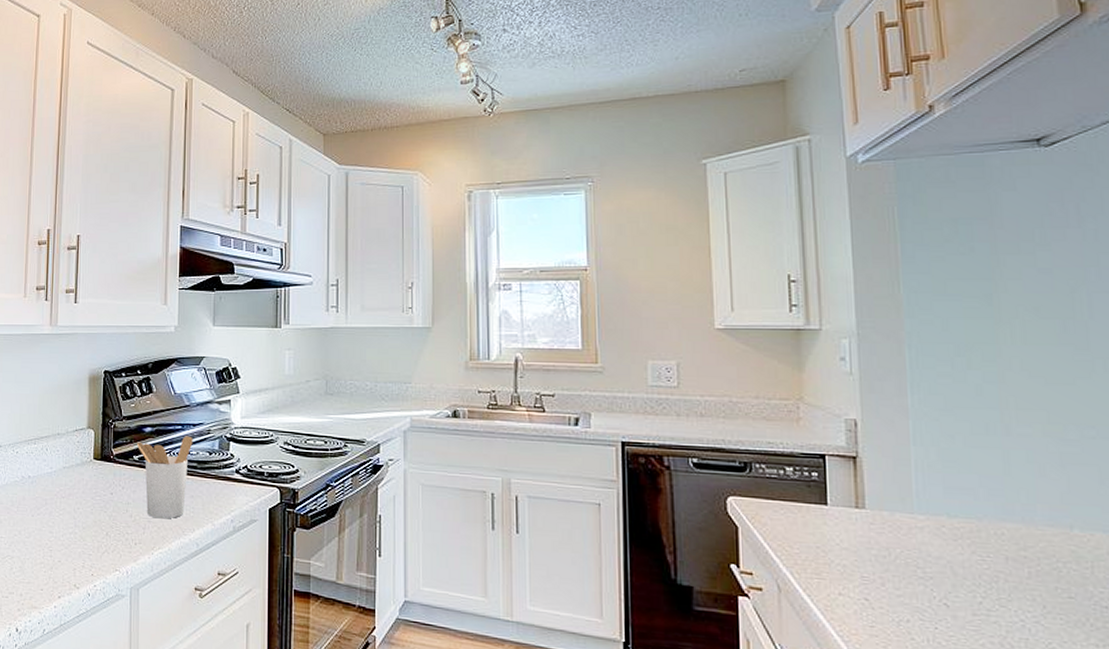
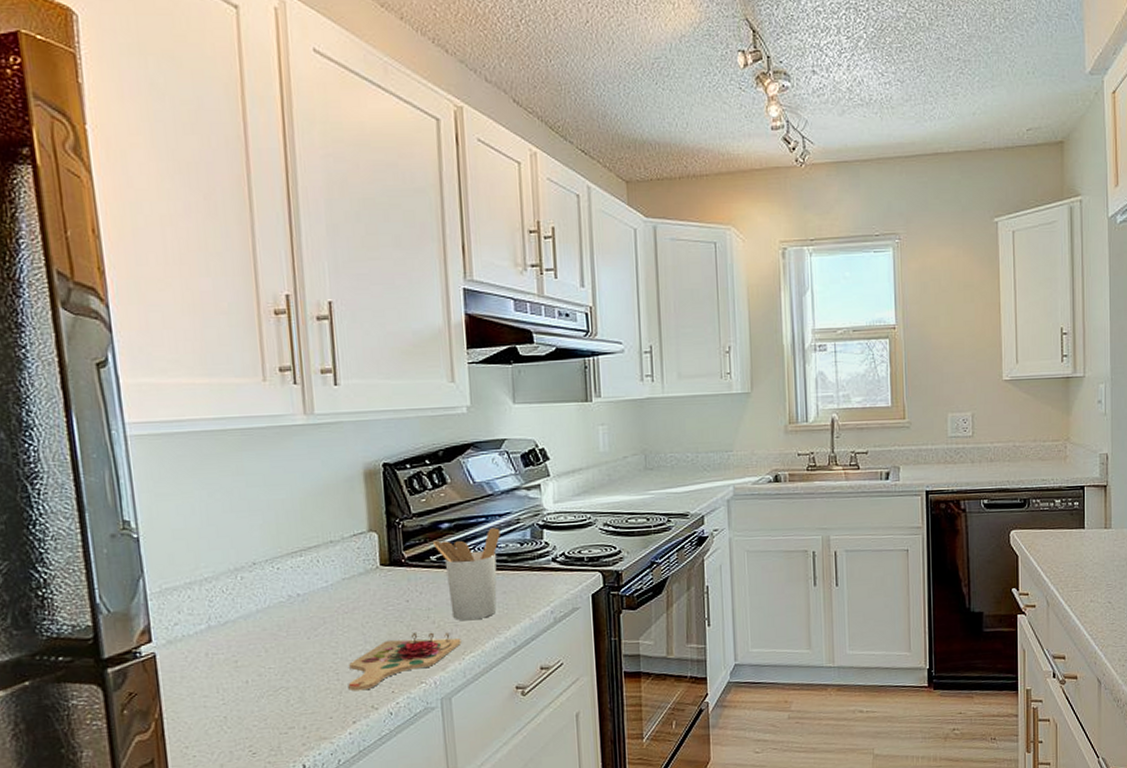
cutting board: none [58,524,152,570] -> present [348,632,462,691]

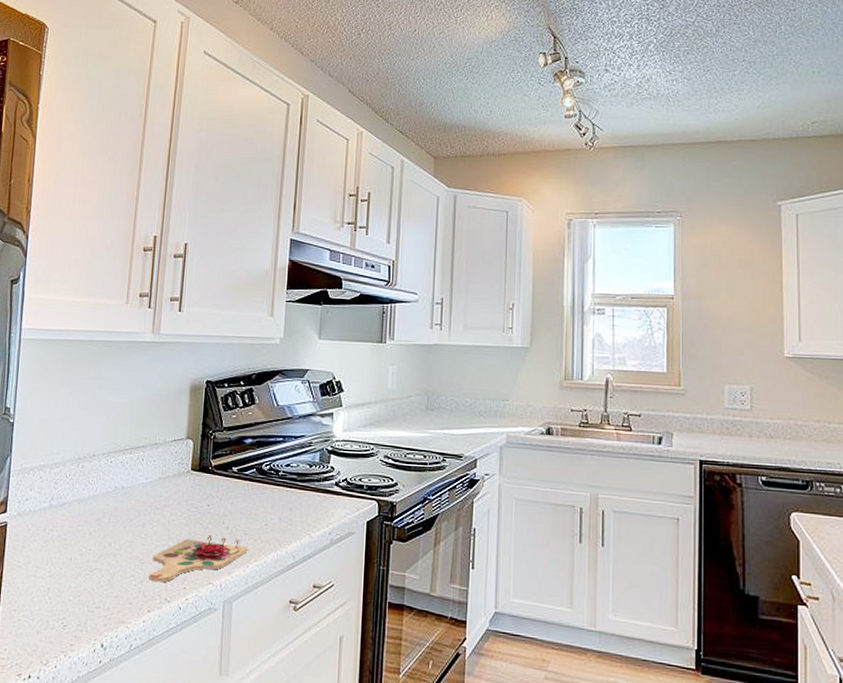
utensil holder: present [432,528,501,621] -> none [236,448,294,531]

